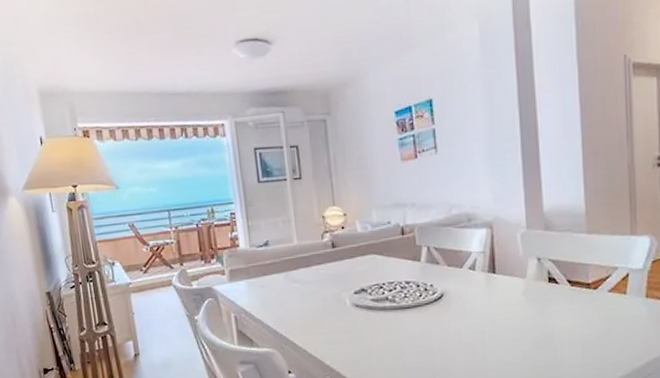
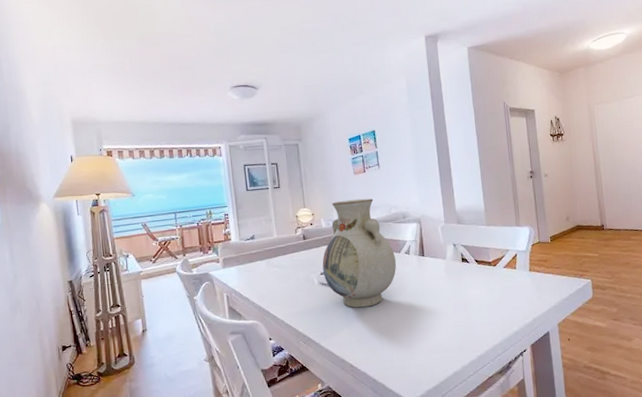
vase: none [356,193,457,338] -> present [322,198,397,308]

